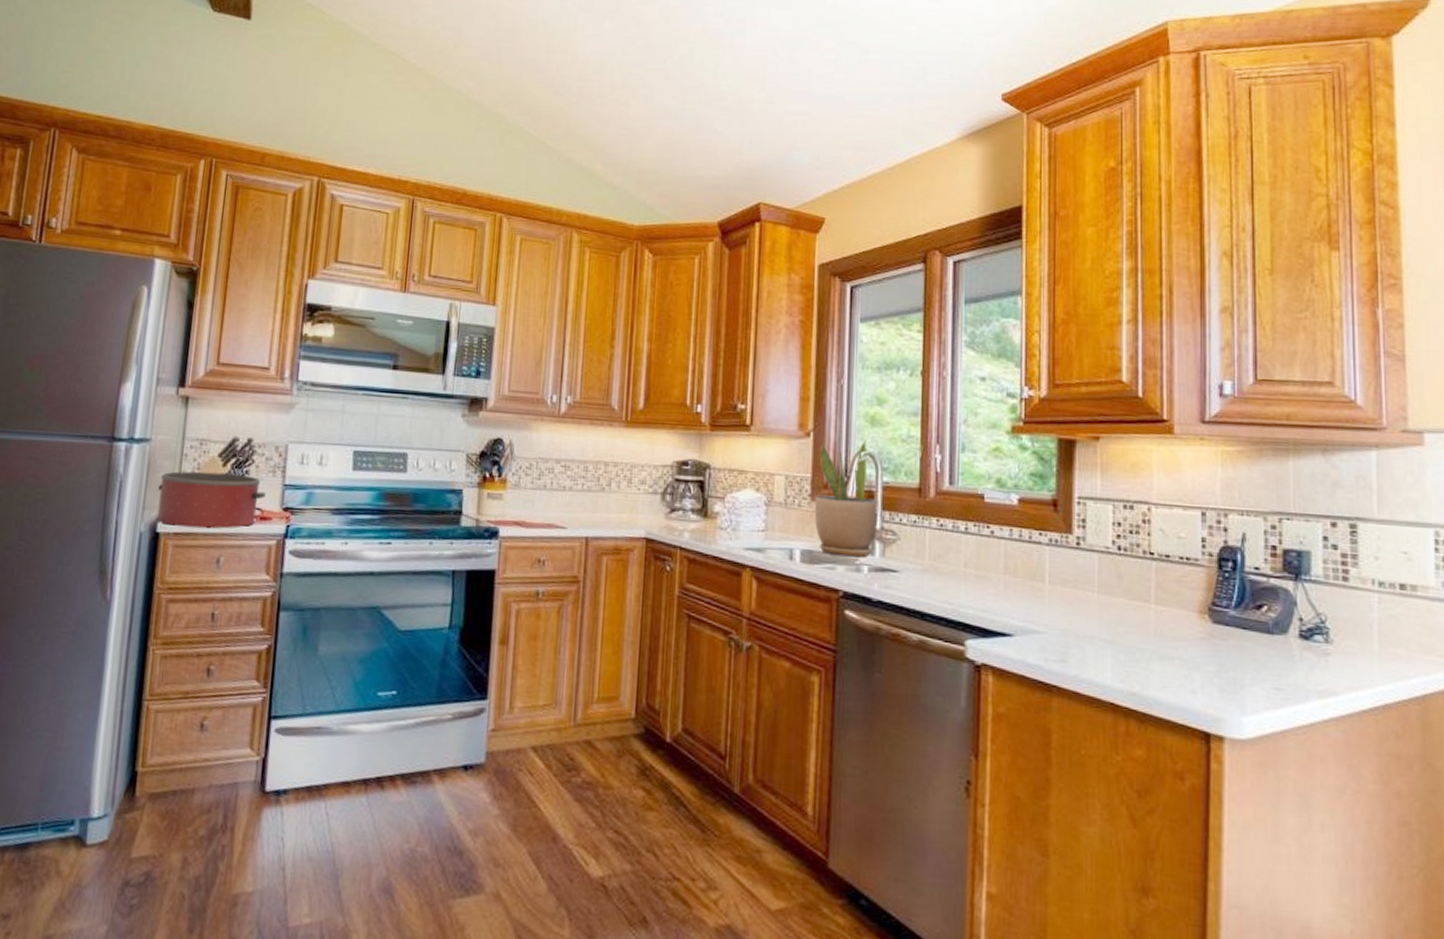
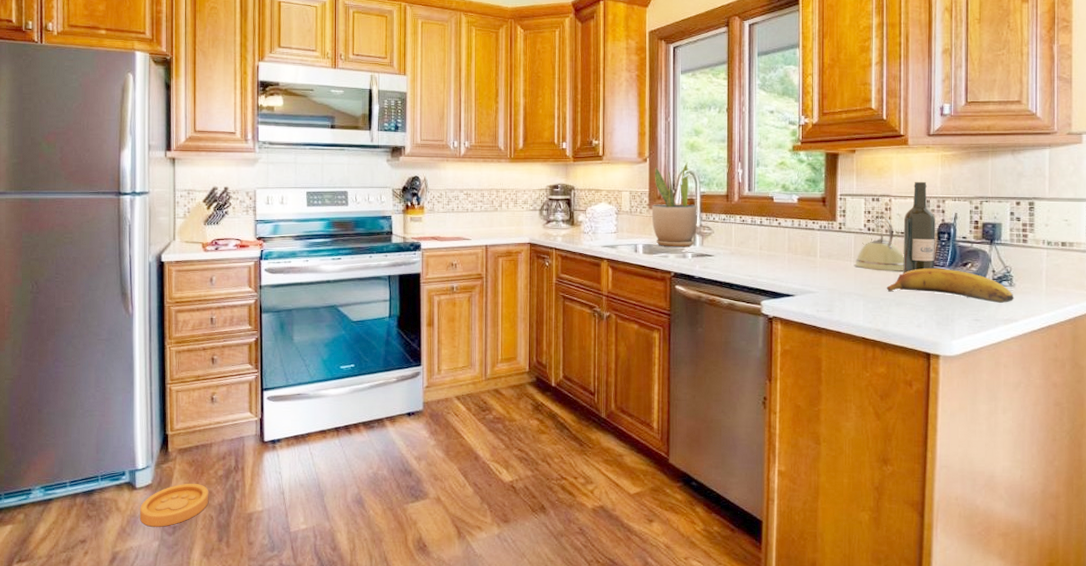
pet bowl: none [86,843,183,905] -> present [140,483,209,527]
cooking pot: present [156,471,265,529] -> none [158,214,242,257]
kettle: none [1098,530,1170,611] -> present [854,216,904,271]
fruit: none [1144,608,1333,667] -> present [886,268,1014,303]
wine bottle: none [1168,486,1215,615] -> present [903,182,935,274]

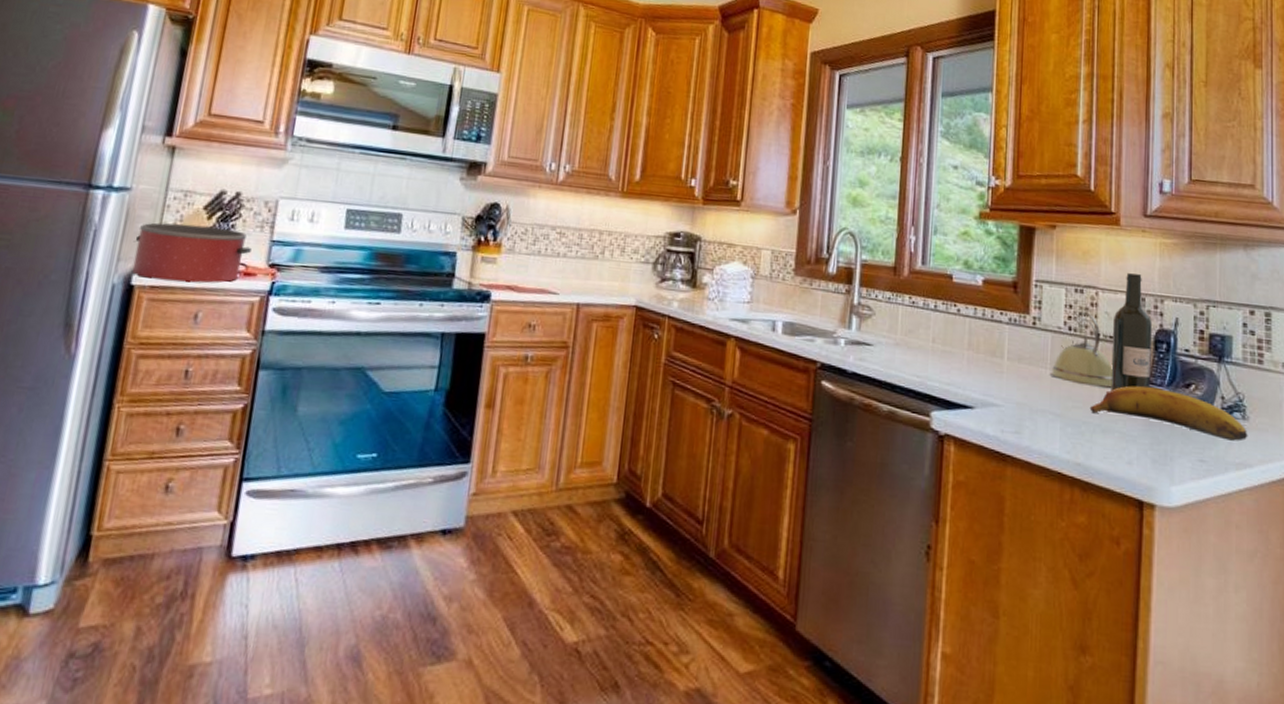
pet bowl: present [140,483,209,527] -> none [25,612,137,678]
cooking pot: none [158,214,242,257] -> present [132,222,251,284]
potted plant: present [651,162,698,248] -> none [797,219,858,331]

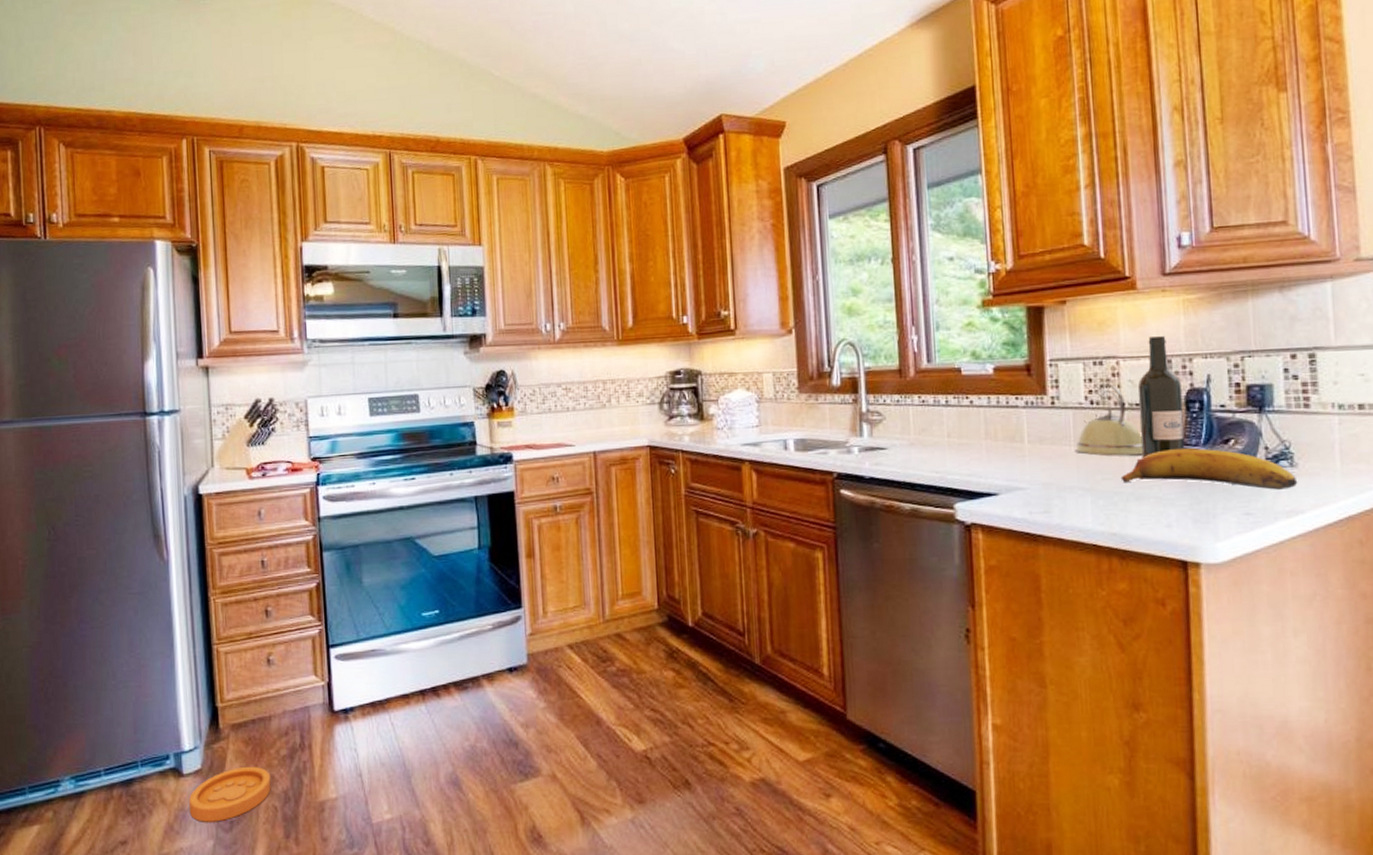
pet bowl: none [25,612,137,678] -> present [189,766,271,822]
cooking pot: present [132,222,251,284] -> none [192,432,293,487]

